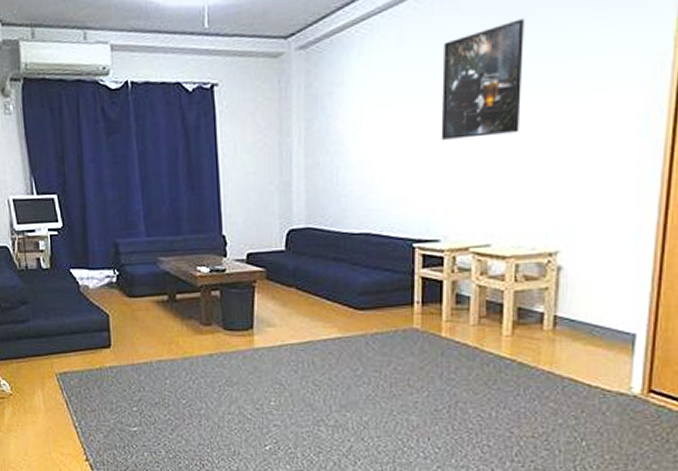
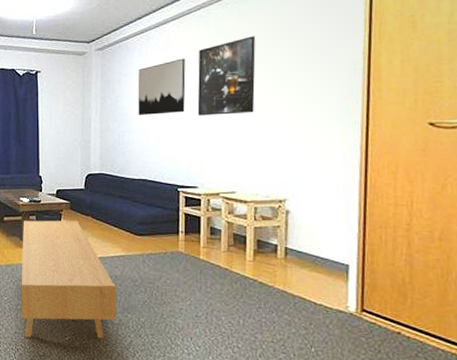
tv console: none [202,295,332,450] -> present [21,220,117,338]
wall art: none [357,56,425,143] -> present [138,58,186,115]

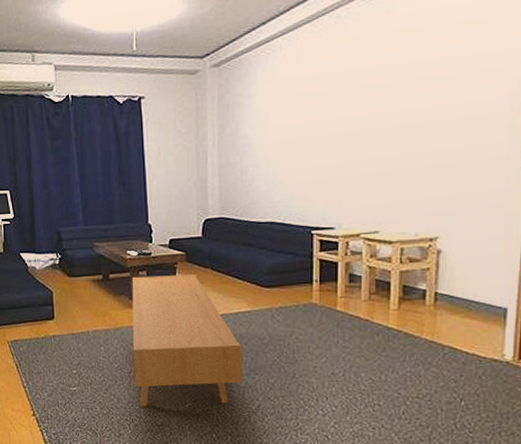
wall art: present [138,58,186,115] -> none [263,72,320,145]
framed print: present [197,36,255,116] -> none [335,39,405,142]

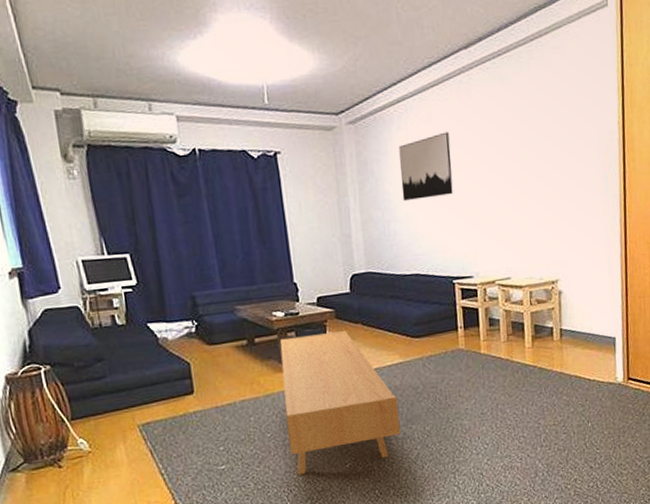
wall art: none [263,72,320,145] -> present [399,132,453,201]

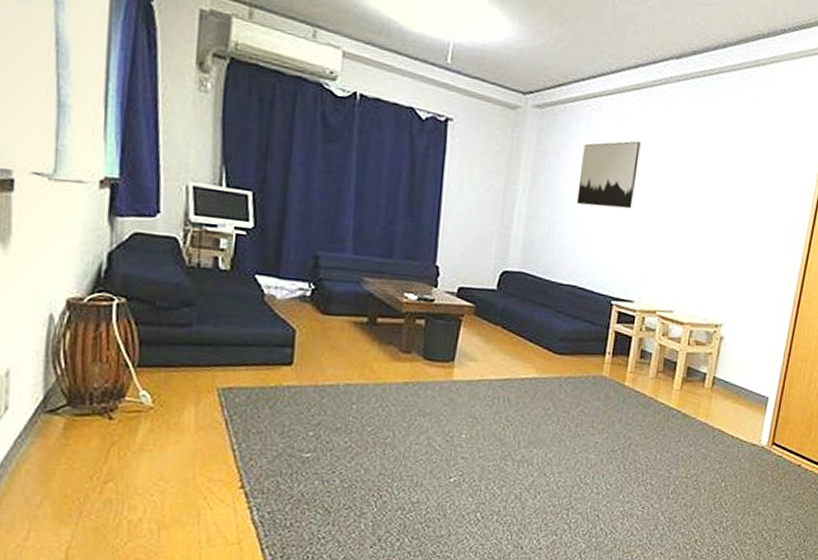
tv console: present [280,331,401,475] -> none [390,324,524,481]

